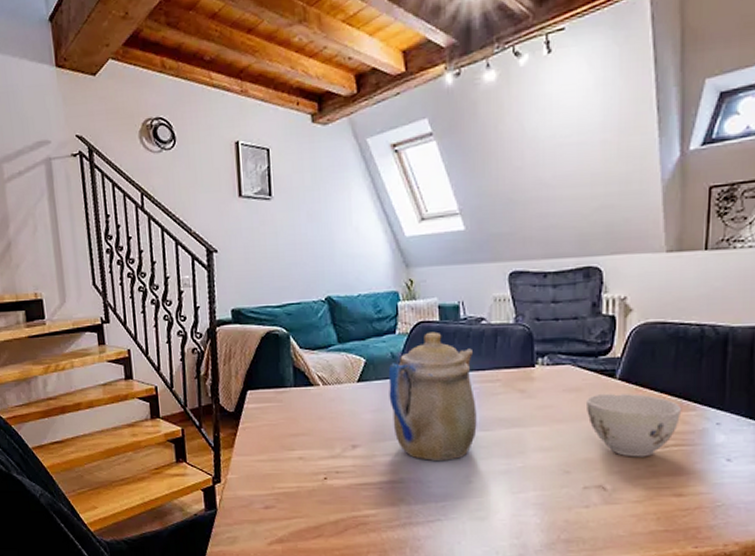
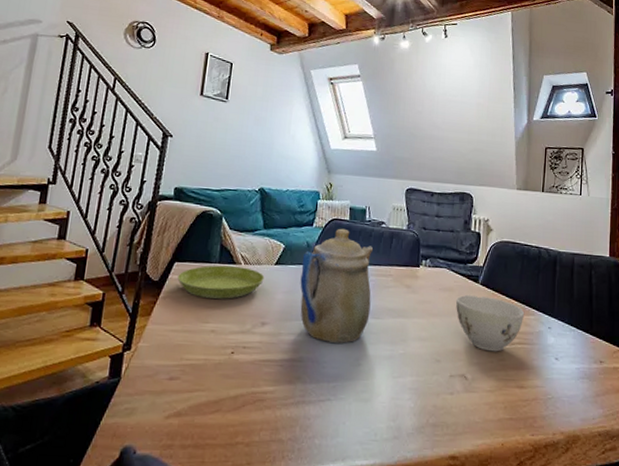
saucer: none [253,388,348,425] -> present [177,265,265,299]

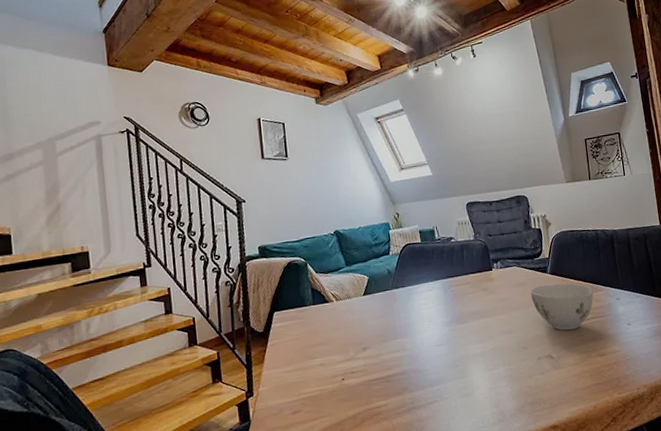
saucer: present [177,265,265,299] -> none [279,303,357,338]
teapot: present [300,228,374,344] -> none [386,250,457,353]

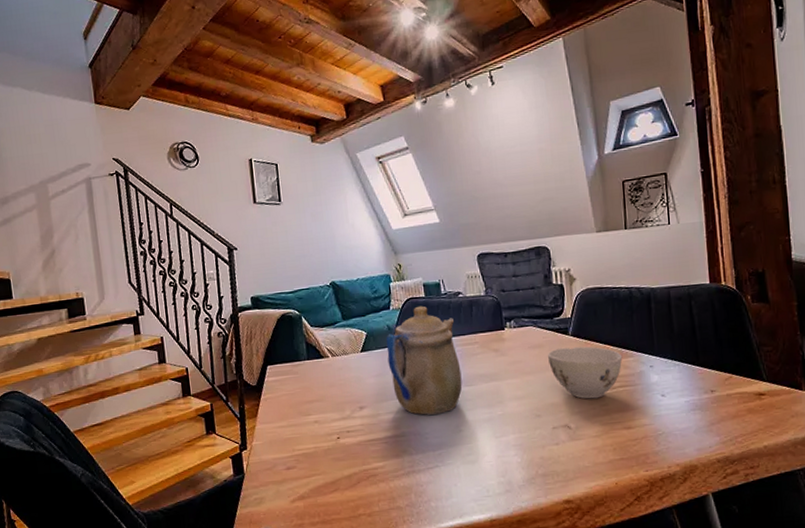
teapot: none [386,250,457,353] -> present [386,305,463,416]

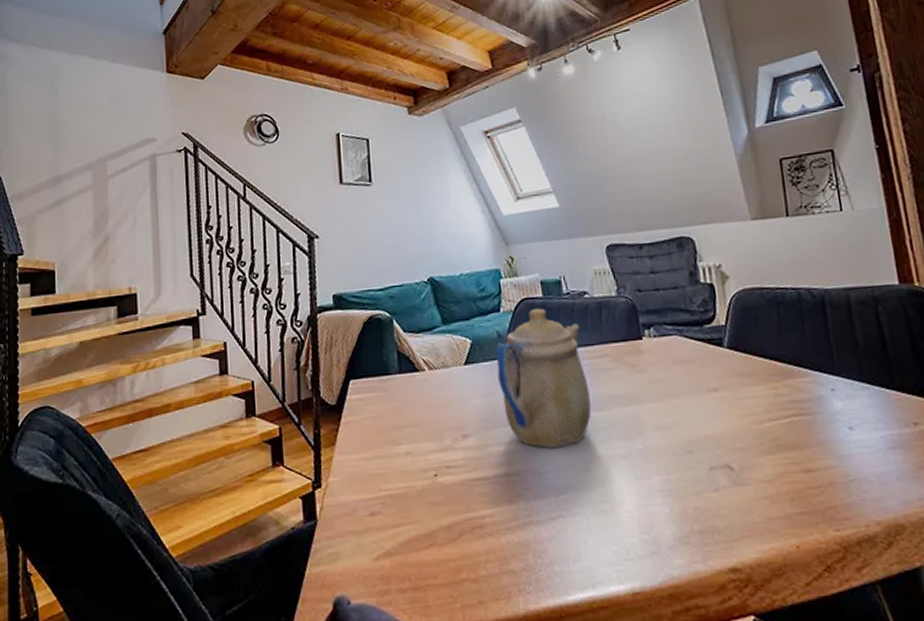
teacup: present [548,346,623,399] -> none [698,362,795,431]

